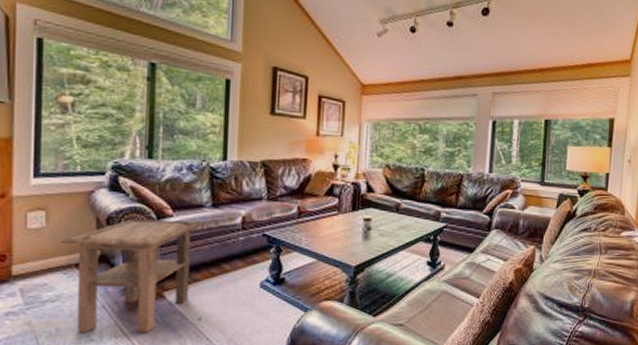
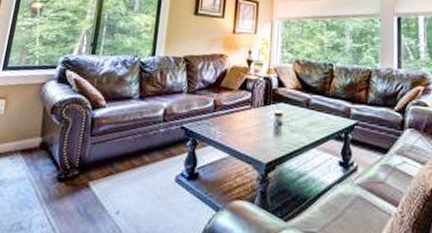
side table: present [60,219,202,333] -> none [11,109,129,225]

